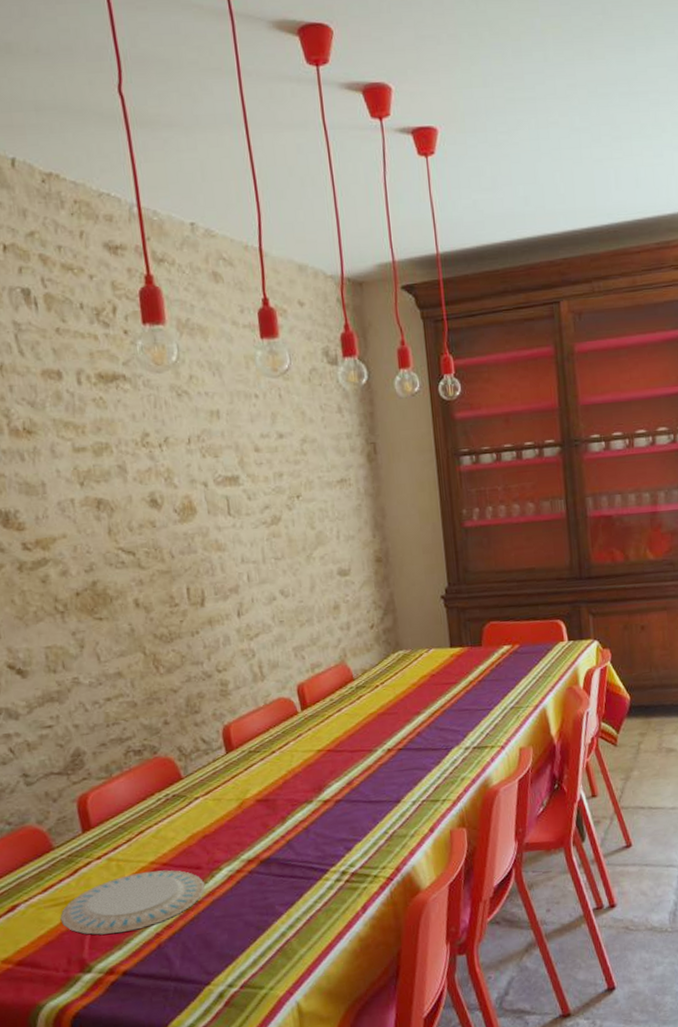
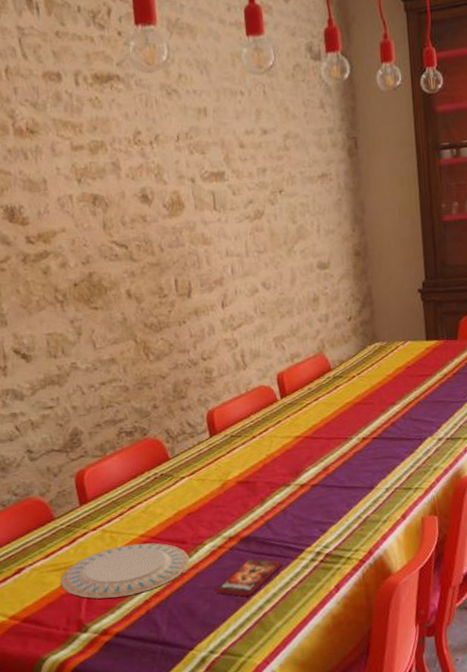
smartphone: none [234,881,306,923] -> present [216,558,282,596]

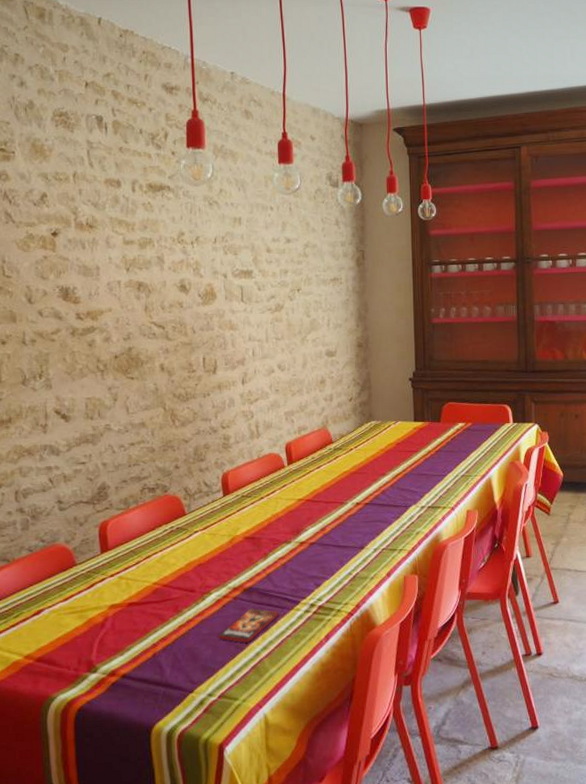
plate: present [60,543,190,599] -> none [76,590,196,641]

